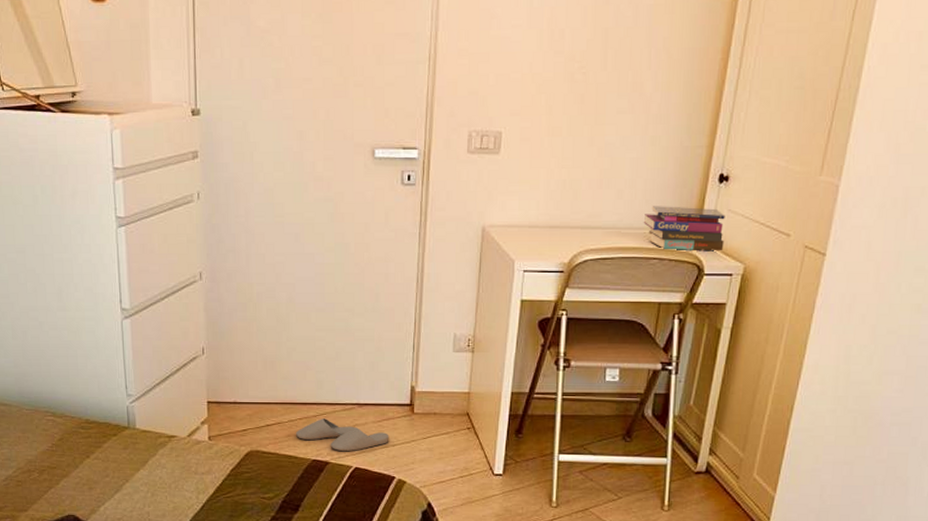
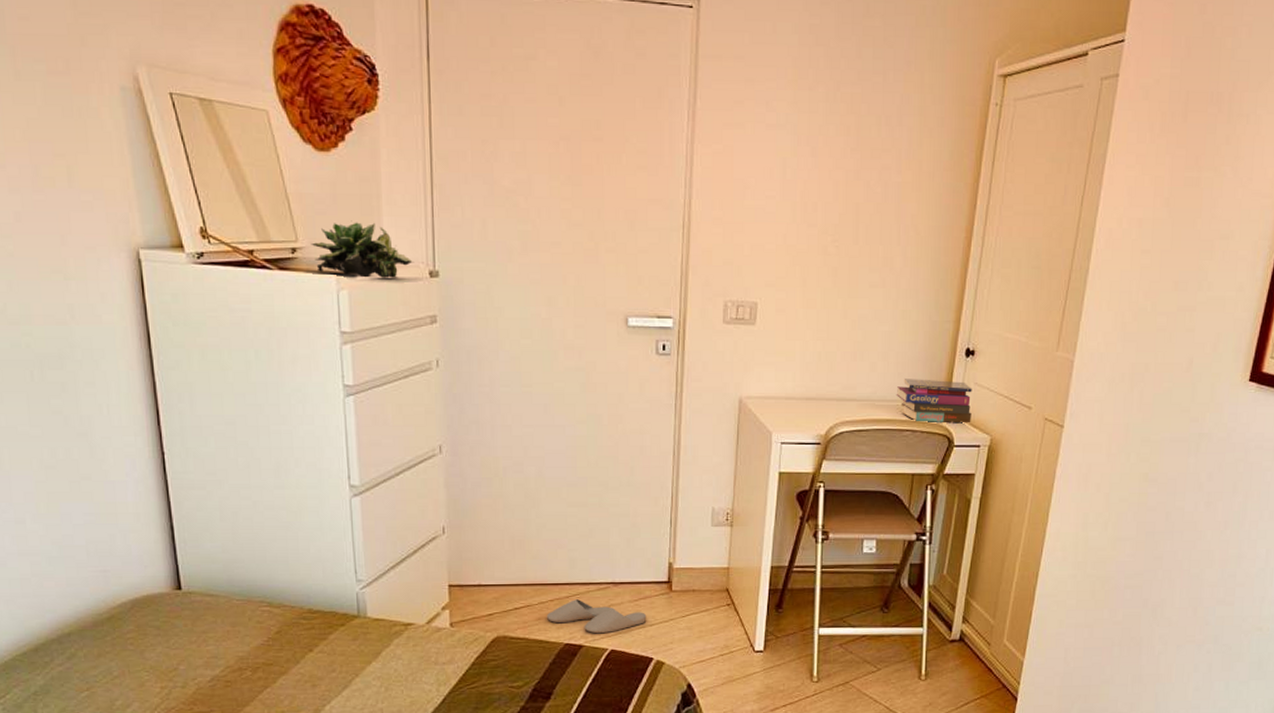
succulent plant: none [88,65,178,118] -> present [311,220,414,278]

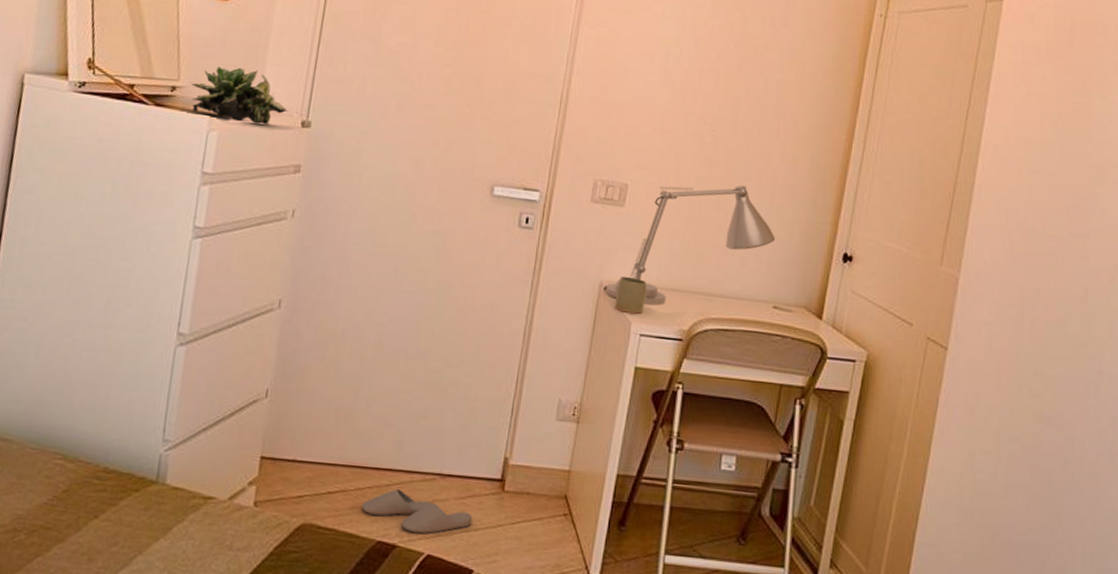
desk lamp: none [742,292,902,415] -> present [603,185,776,306]
mug: none [755,390,784,424] -> present [615,276,647,314]
books: present [896,379,972,423] -> none [766,279,849,335]

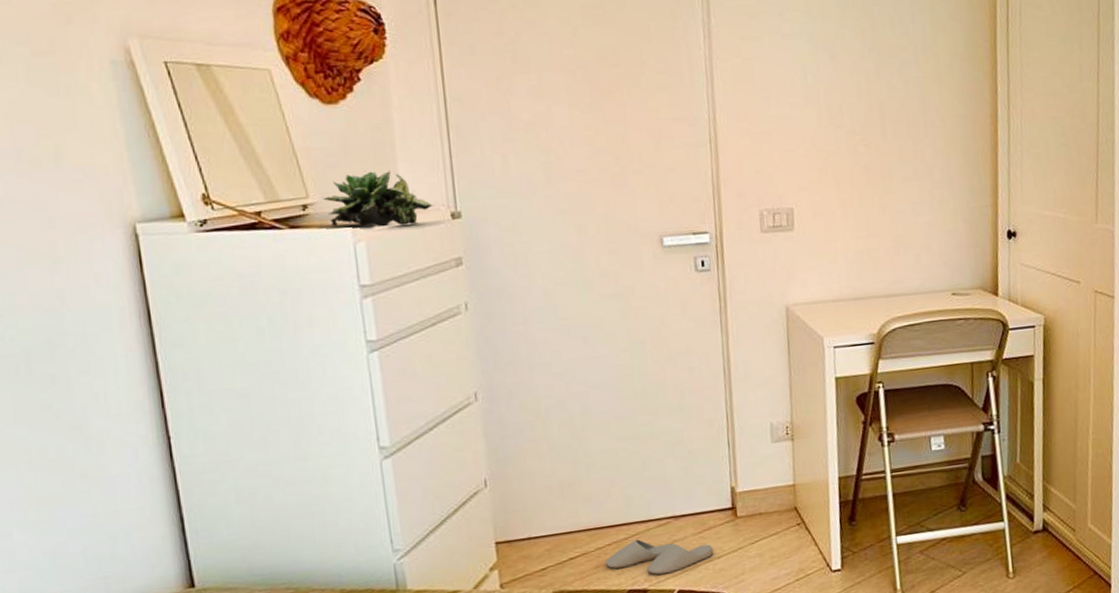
desk lamp: present [603,185,776,306] -> none [790,186,943,319]
mug: present [615,276,647,314] -> none [802,295,833,330]

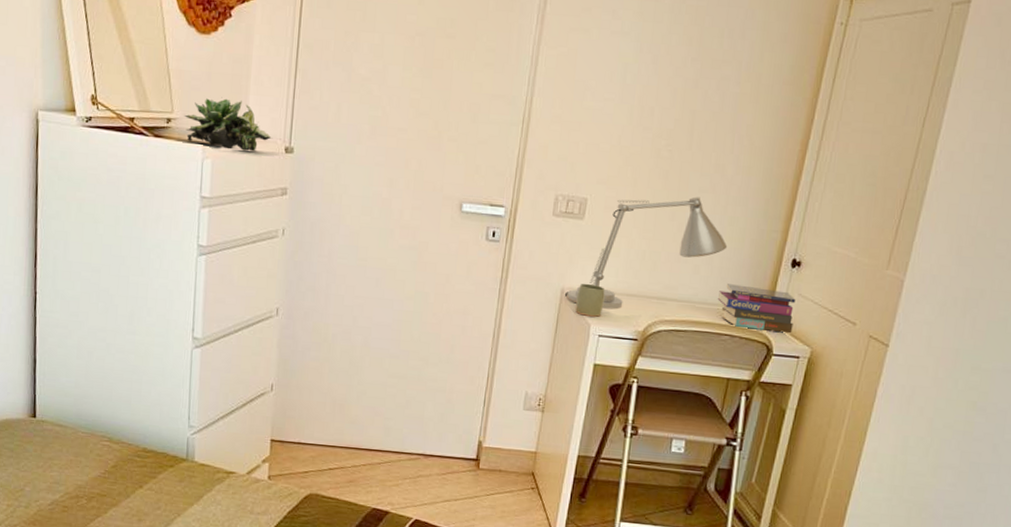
slippers: present [604,539,714,575] -> none [357,466,453,503]
desk lamp: none [790,186,943,319] -> present [564,196,728,310]
mug: none [802,295,833,330] -> present [575,283,605,317]
books: none [944,264,1023,310] -> present [717,284,796,334]

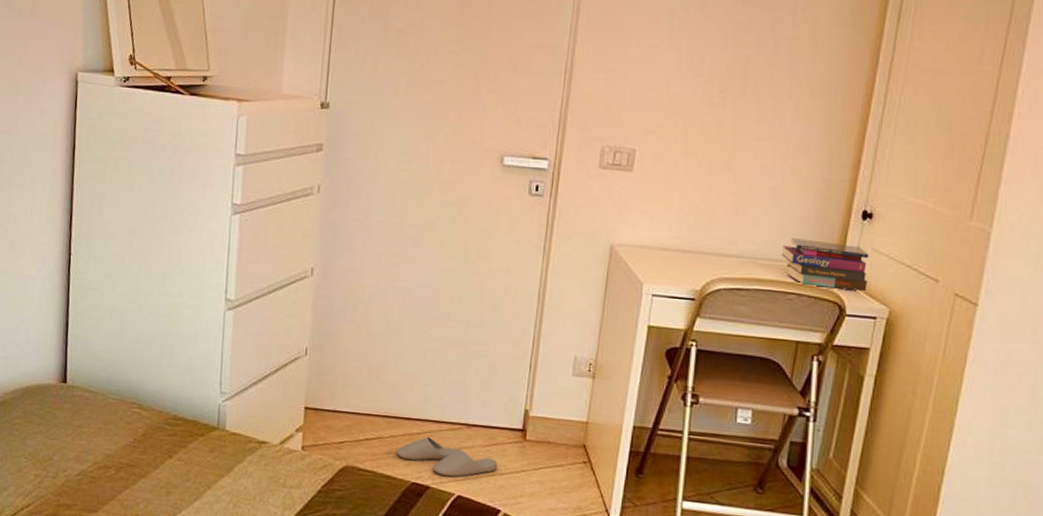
succulent plant: present [184,97,273,152] -> none [220,54,309,108]
slippers: none [357,466,453,503] -> present [395,437,498,477]
desk lamp: present [564,196,728,310] -> none [614,145,790,267]
mug: present [575,283,605,317] -> none [626,238,658,275]

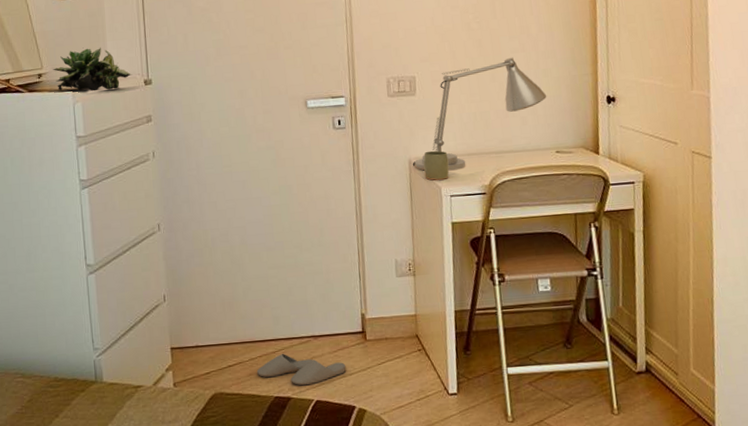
succulent plant: none [220,54,309,108] -> present [53,47,132,91]
desk lamp: none [614,145,790,267] -> present [412,57,547,171]
mug: none [626,238,658,275] -> present [423,150,450,181]
books: present [781,238,869,292] -> none [548,126,622,166]

